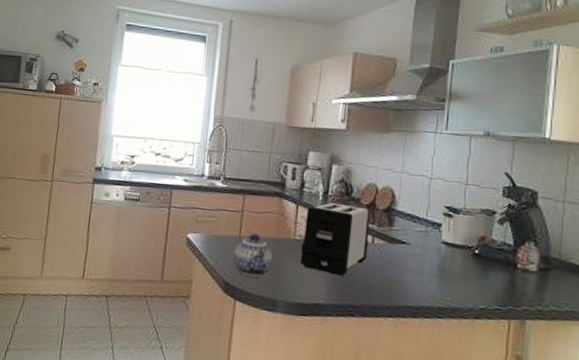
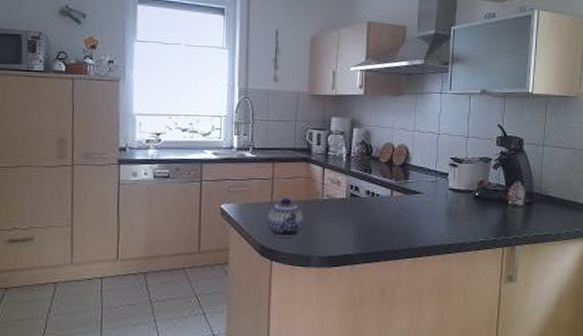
toaster: present [300,201,371,276] -> none [329,161,389,228]

